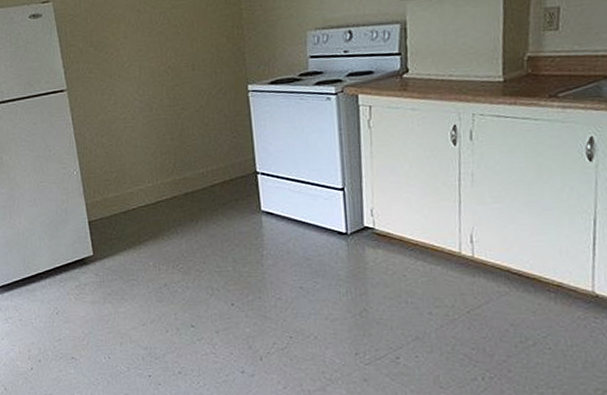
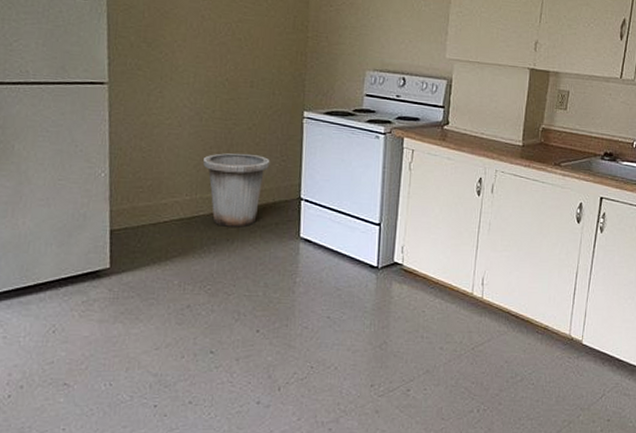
trash can: none [159,135,222,208] -> present [203,153,270,227]

